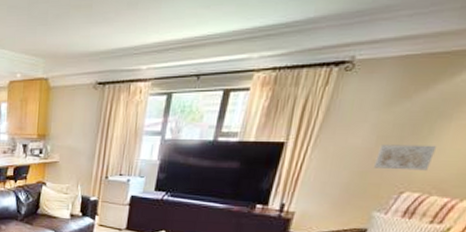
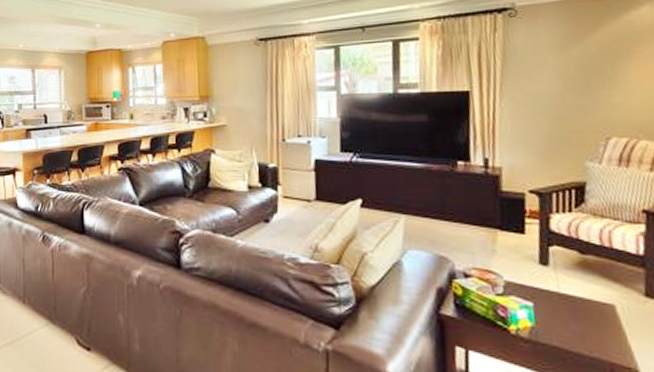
wall art: present [374,144,436,171] -> none [569,86,627,114]

